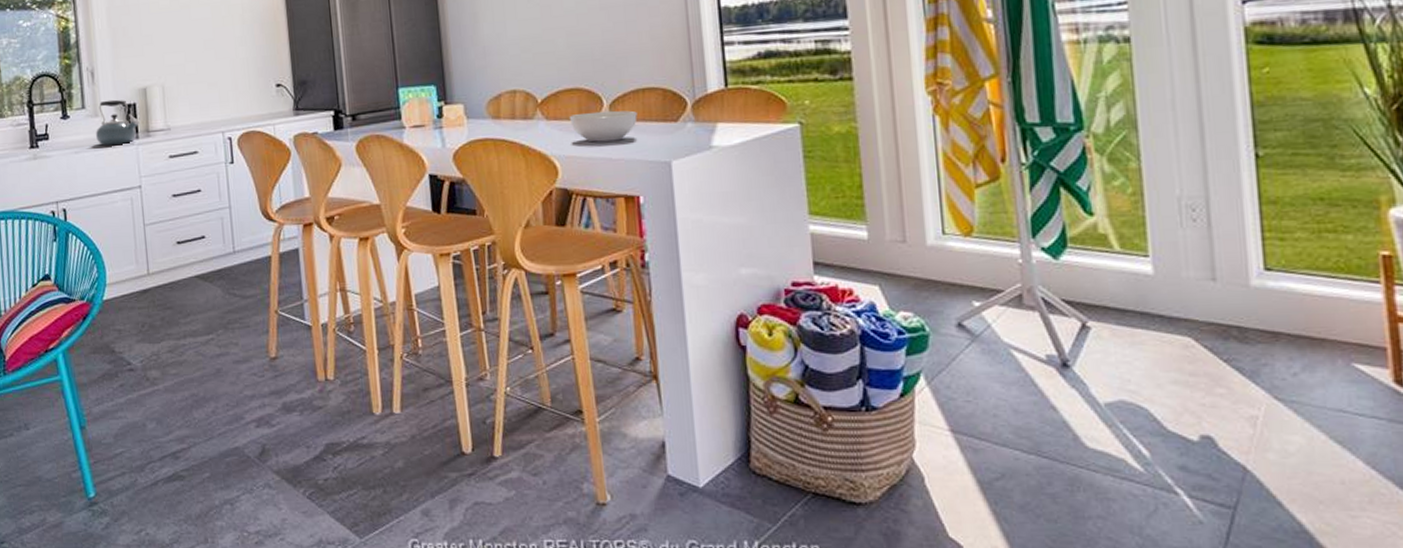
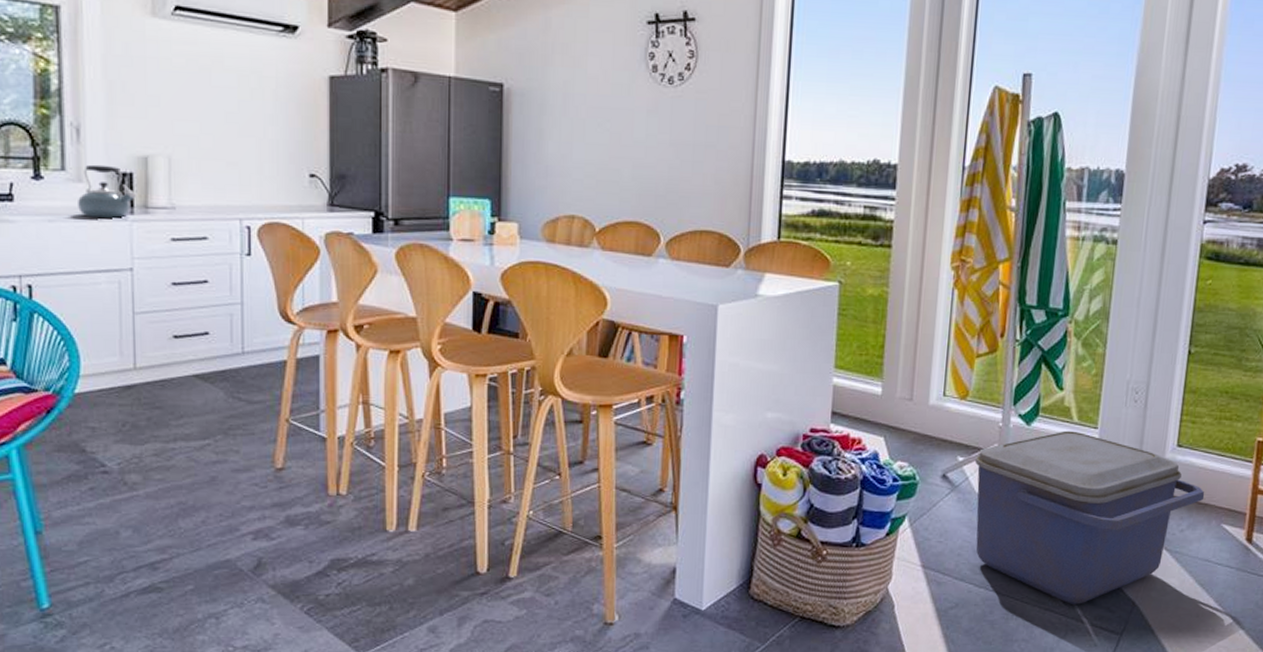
bowl: present [568,110,639,143] -> none [624,247,693,279]
cooler: none [996,261,1319,471] -> present [975,430,1205,604]

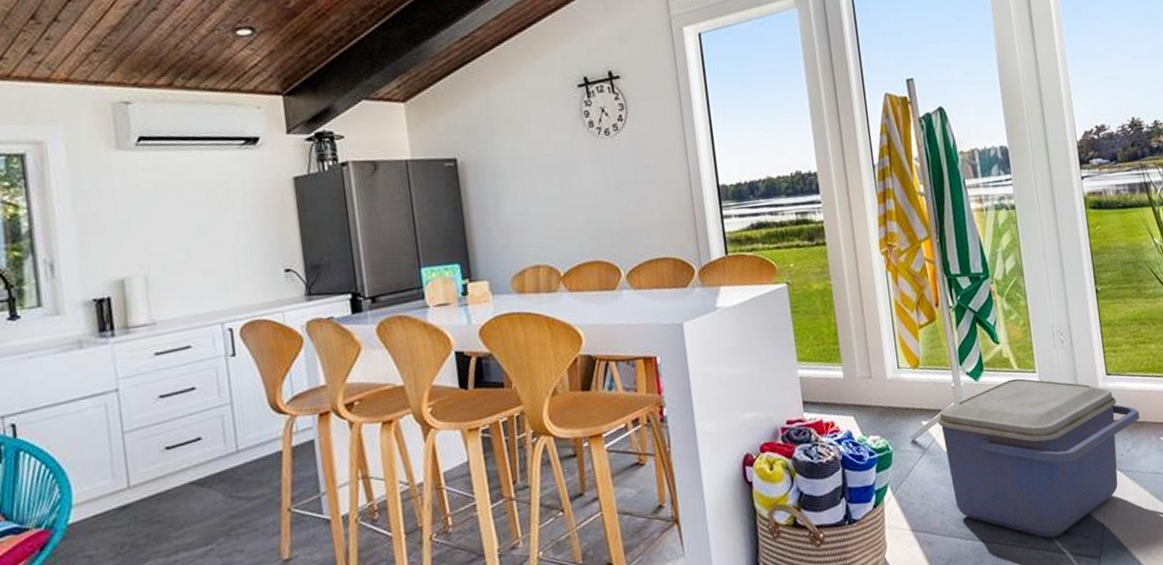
kettle: present [76,164,137,219] -> none [56,294,117,347]

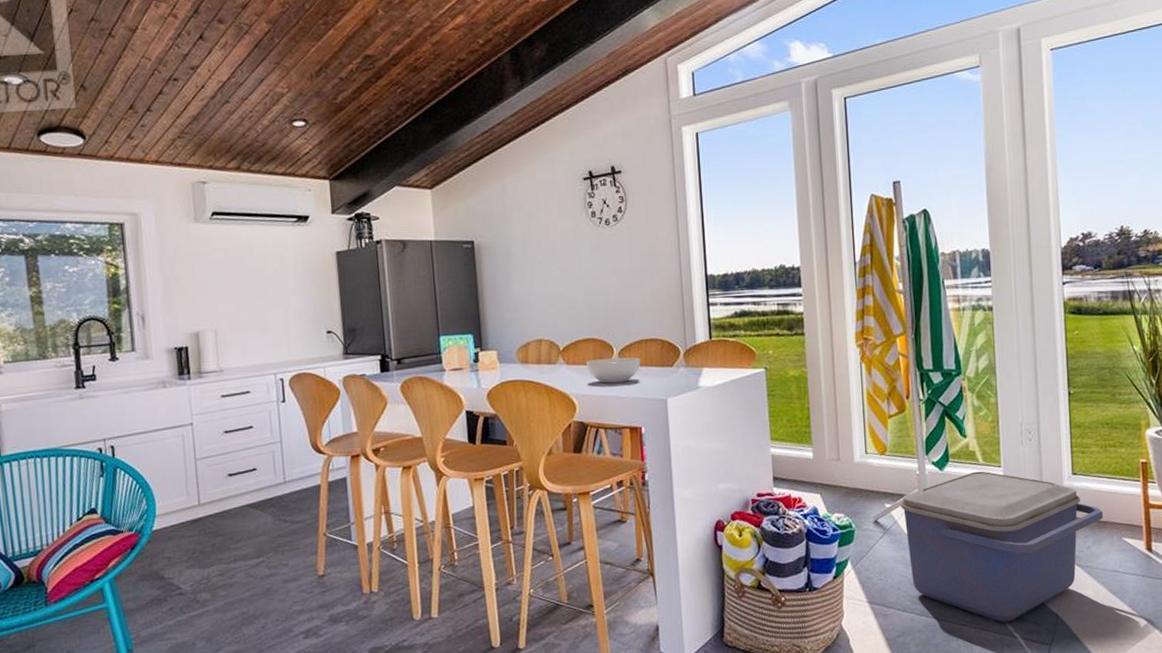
bowl: none [590,279,653,311] -> present [585,357,642,384]

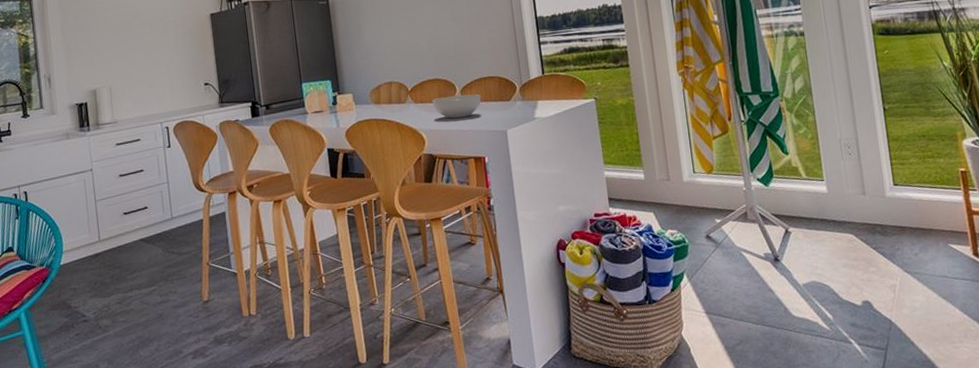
cooler: present [901,471,1104,622] -> none [730,185,928,329]

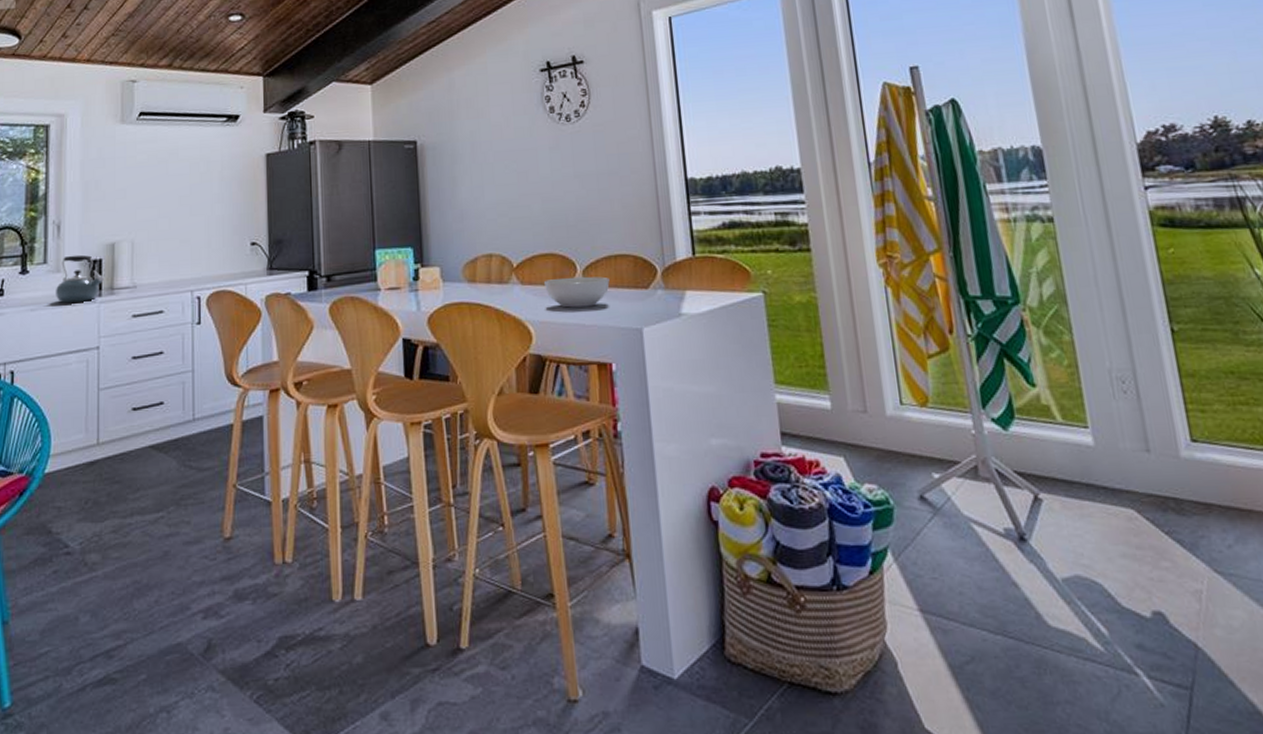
kettle: none [52,100,91,138] -> present [55,254,105,304]

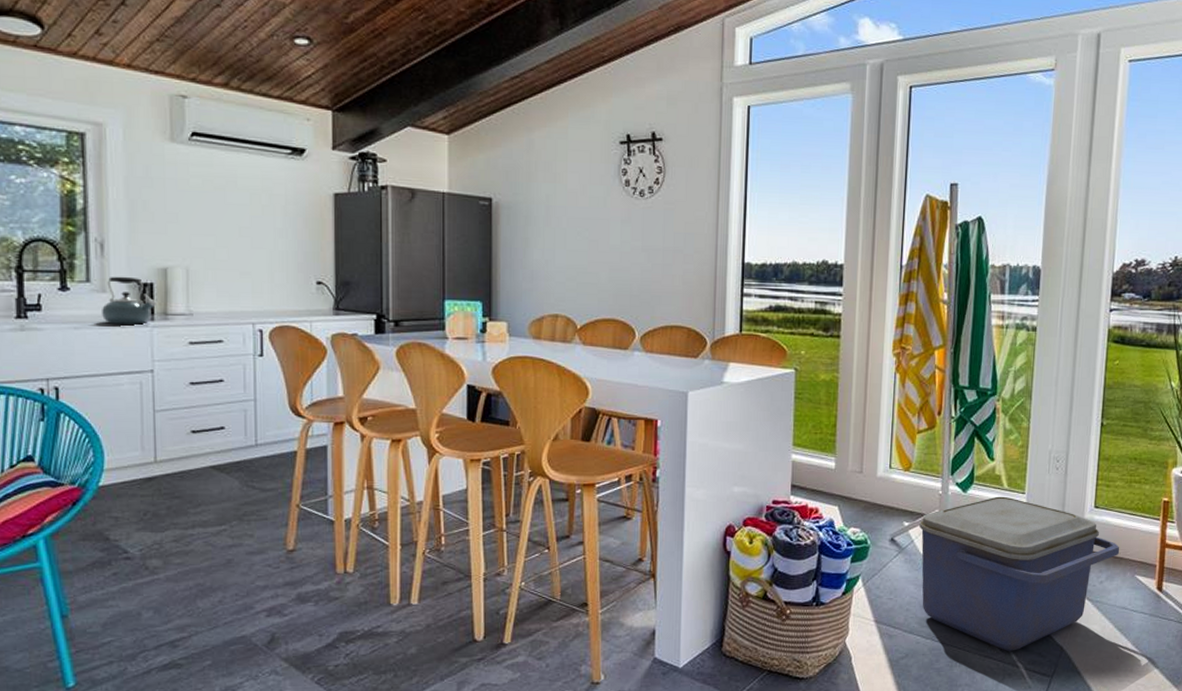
bowl: present [543,276,611,308] -> none [603,342,665,370]
cooler: none [953,432,1246,651] -> present [919,496,1120,651]

